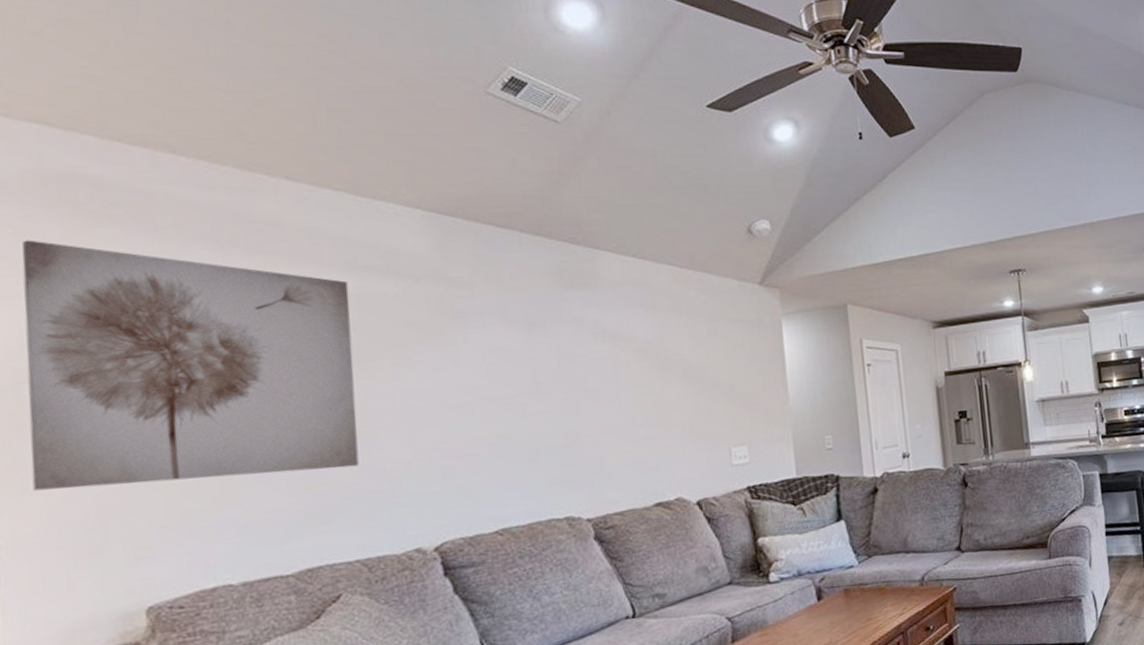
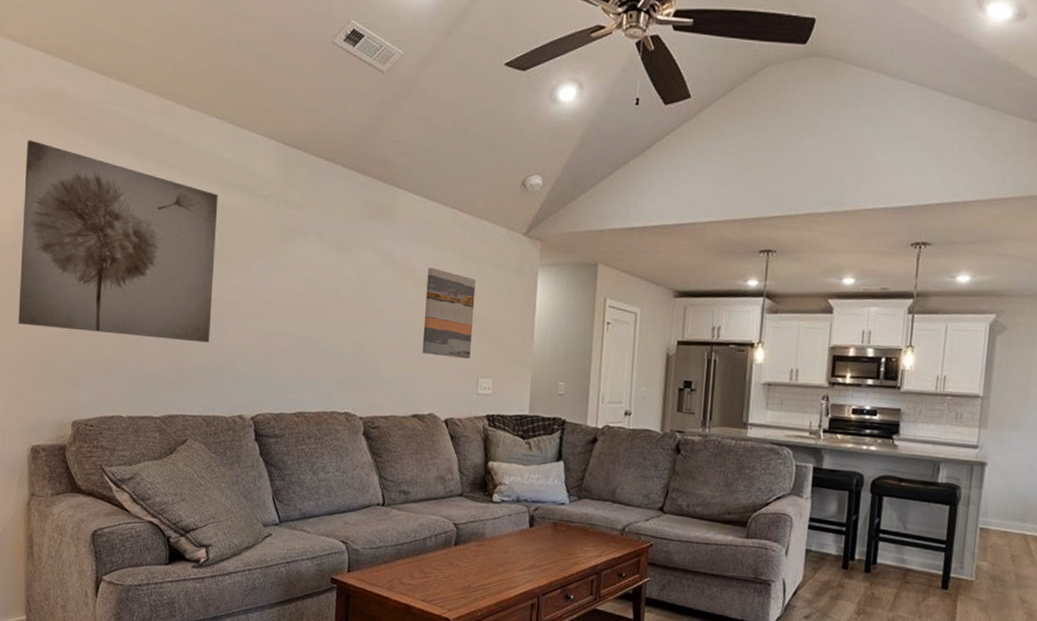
wall art: none [649,333,717,432] -> present [422,268,476,358]

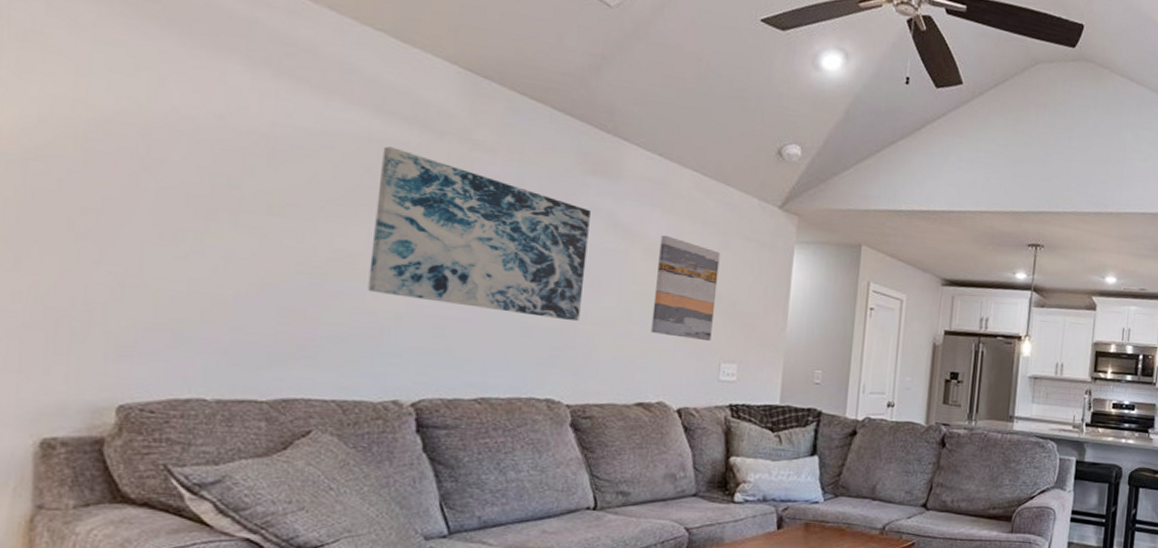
wall art: present [18,140,218,343] -> none [25,17,373,308]
wall art: none [219,212,373,347] -> present [368,146,591,322]

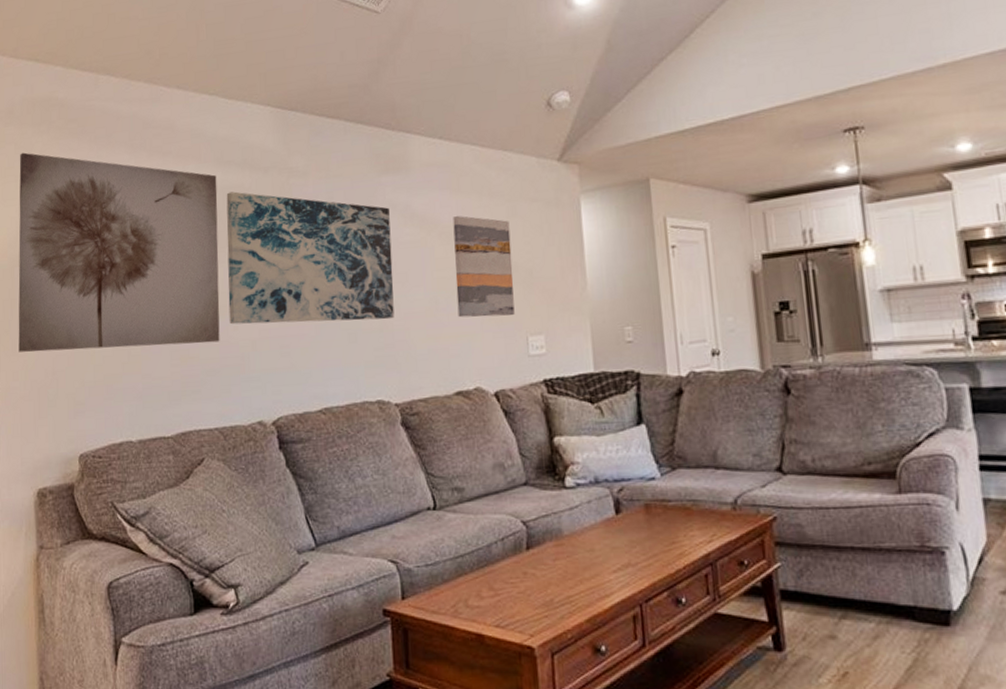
wall art: none [25,17,373,308] -> present [18,152,220,352]

